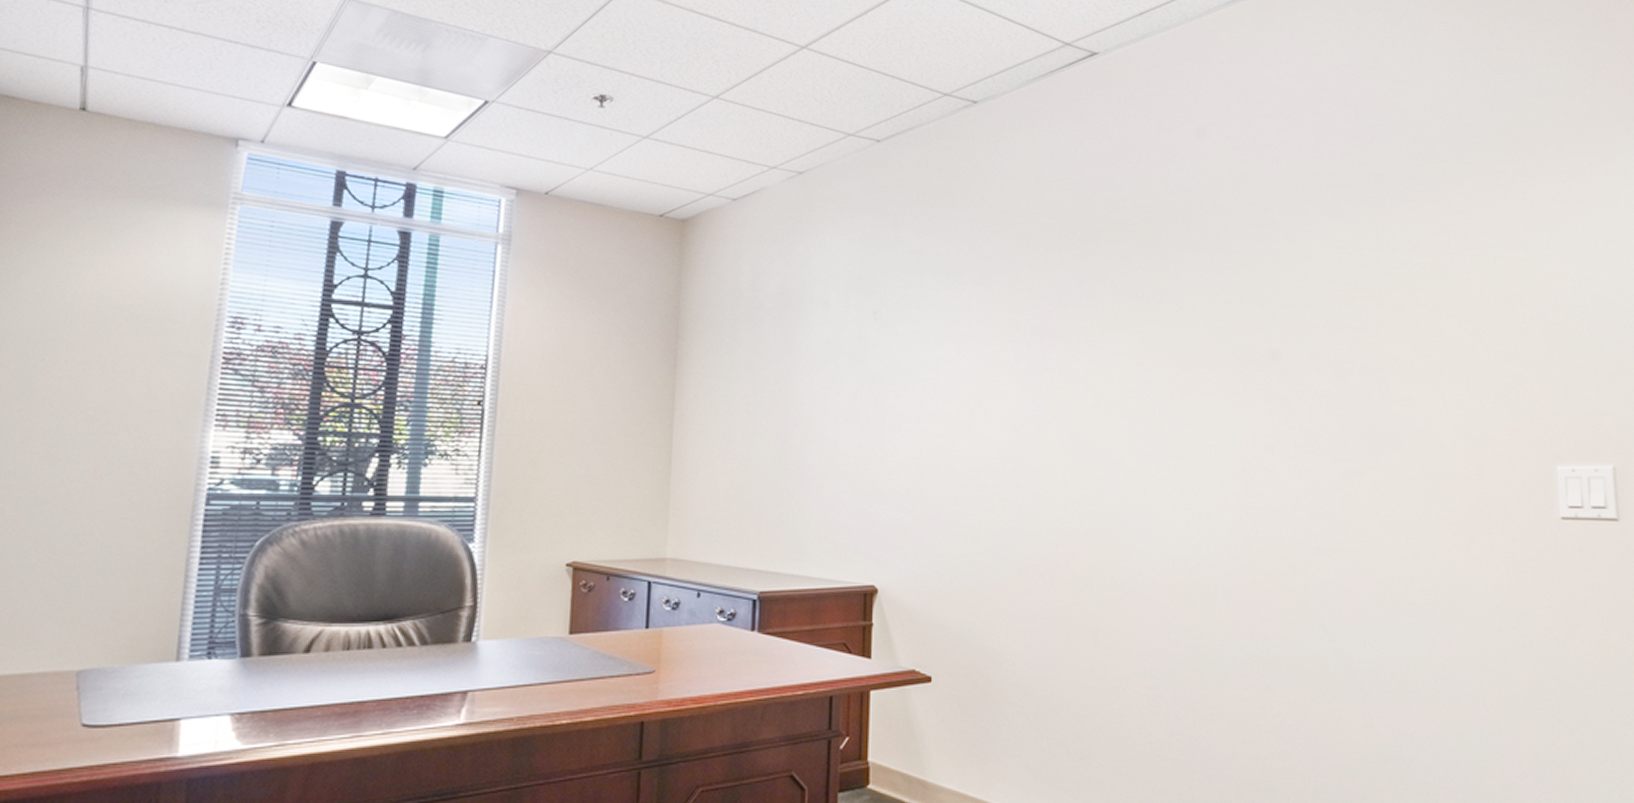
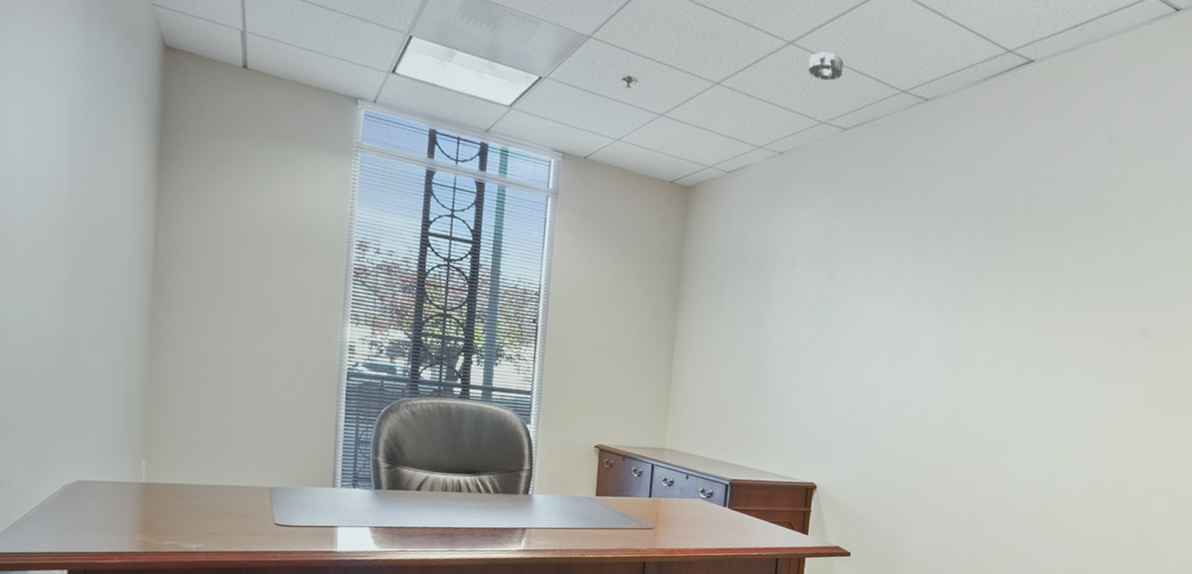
smoke detector: none [827,55,870,87] -> present [808,51,844,81]

